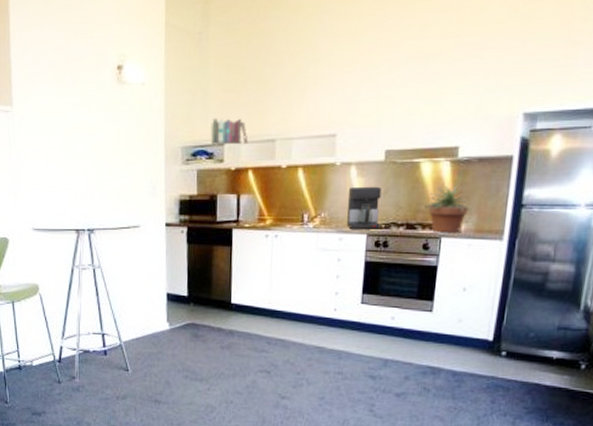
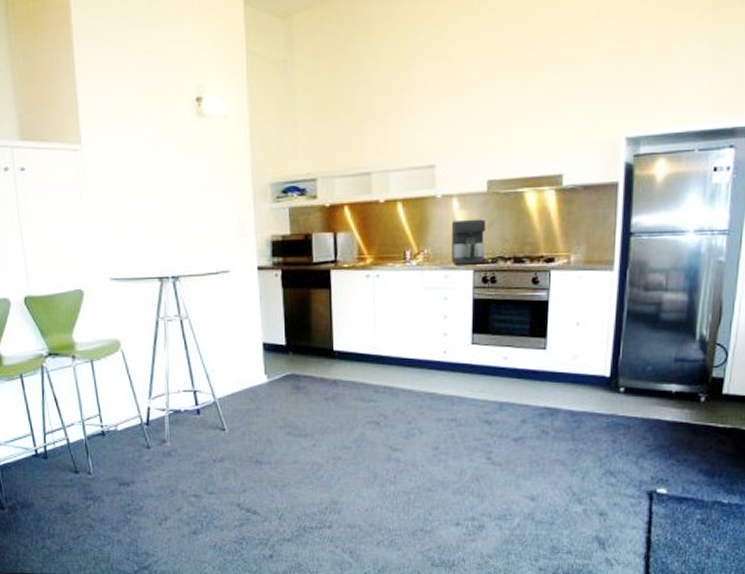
books: present [210,118,249,145] -> none [301,151,343,181]
potted plant: present [425,185,473,234] -> none [532,214,581,267]

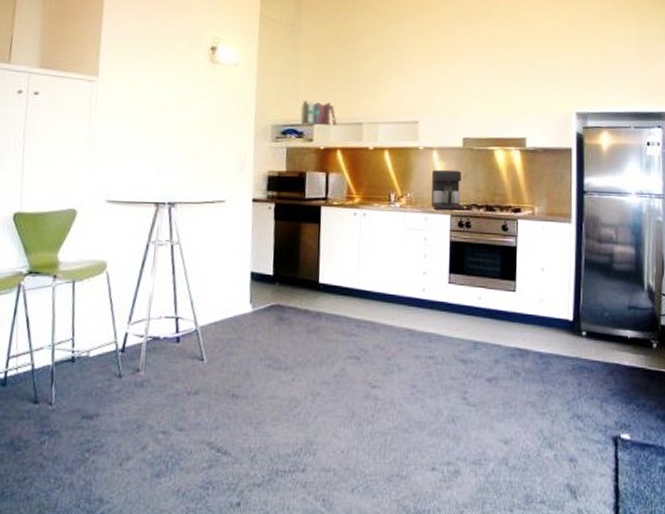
books: none [301,151,343,181] -> present [300,100,337,126]

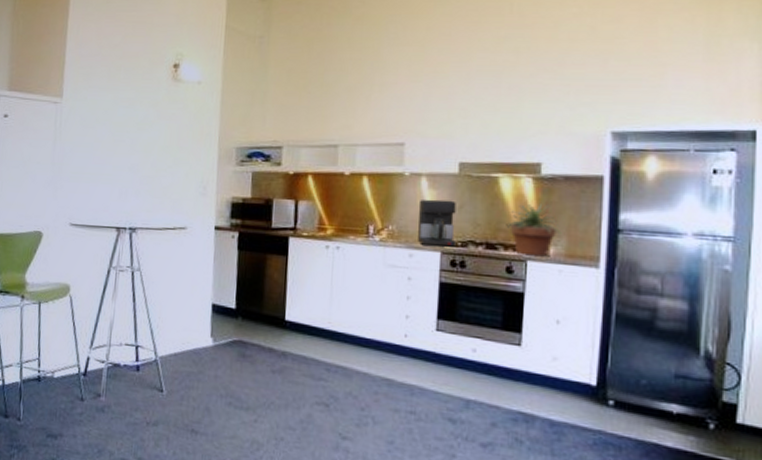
books: present [300,100,337,126] -> none [267,120,309,149]
potted plant: none [501,172,543,217] -> present [506,204,562,258]

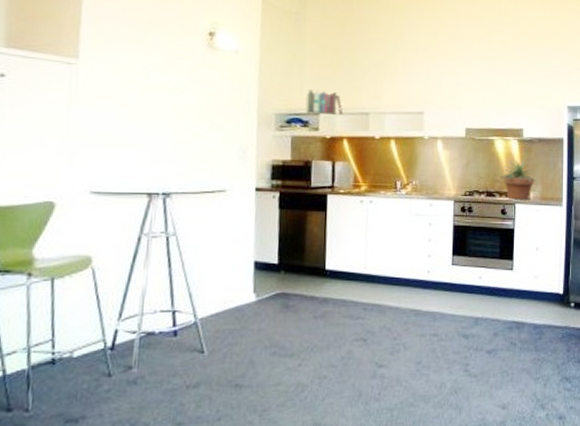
books: none [267,120,309,149] -> present [305,90,343,116]
coffee maker: present [418,199,456,247] -> none [436,158,465,197]

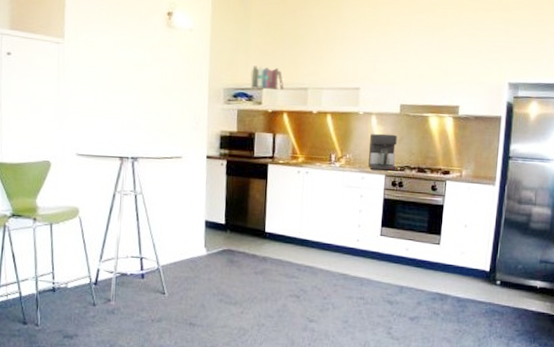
coffee maker: none [436,158,465,197] -> present [368,133,397,171]
potted plant: present [500,160,538,201] -> none [433,137,471,179]

